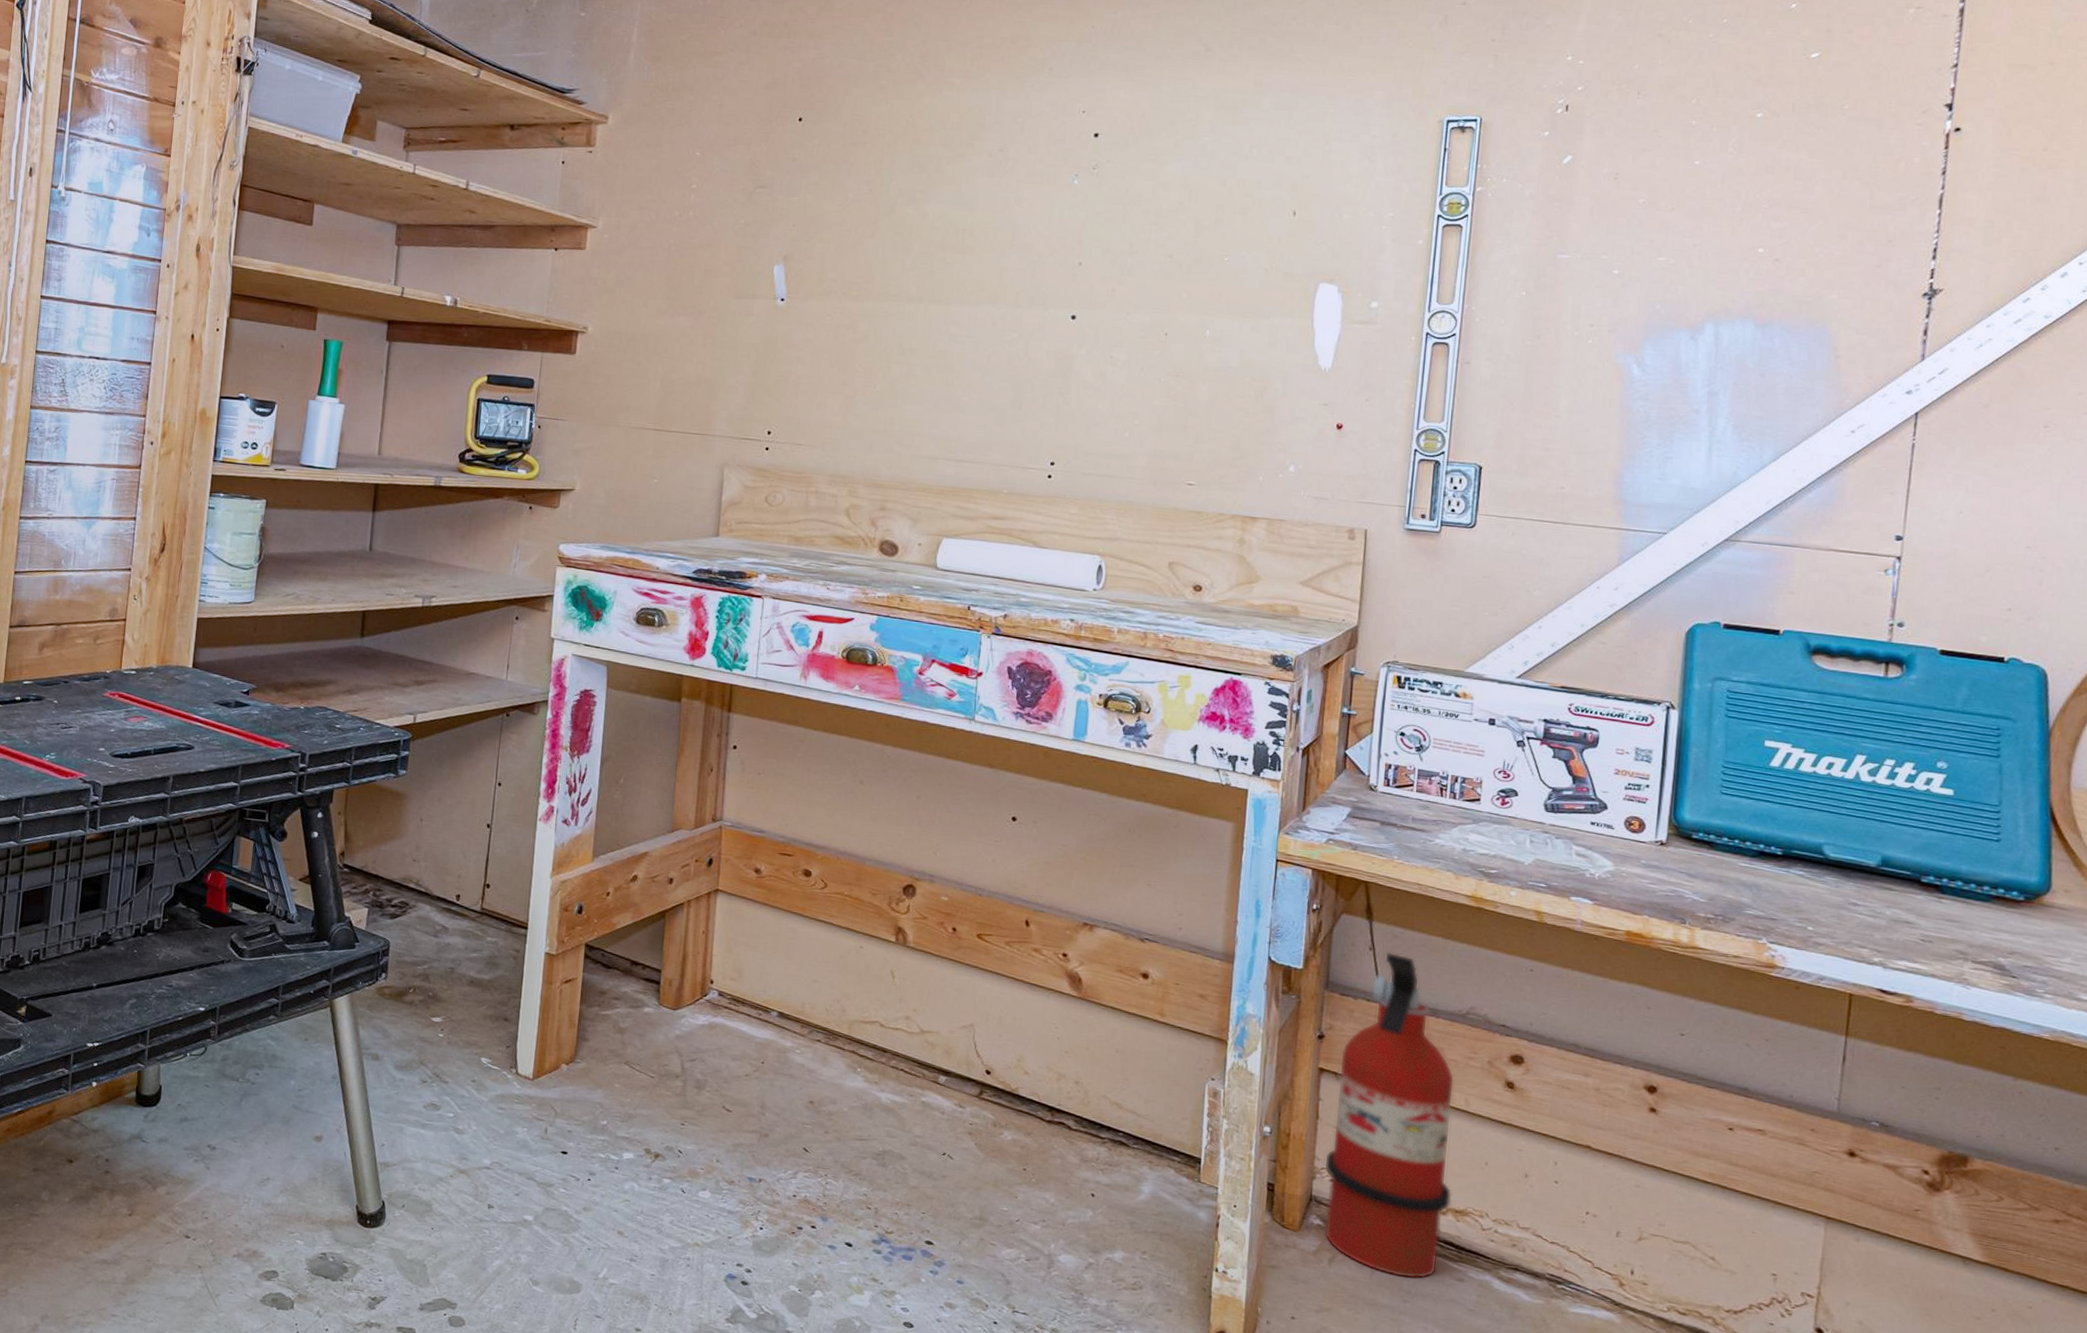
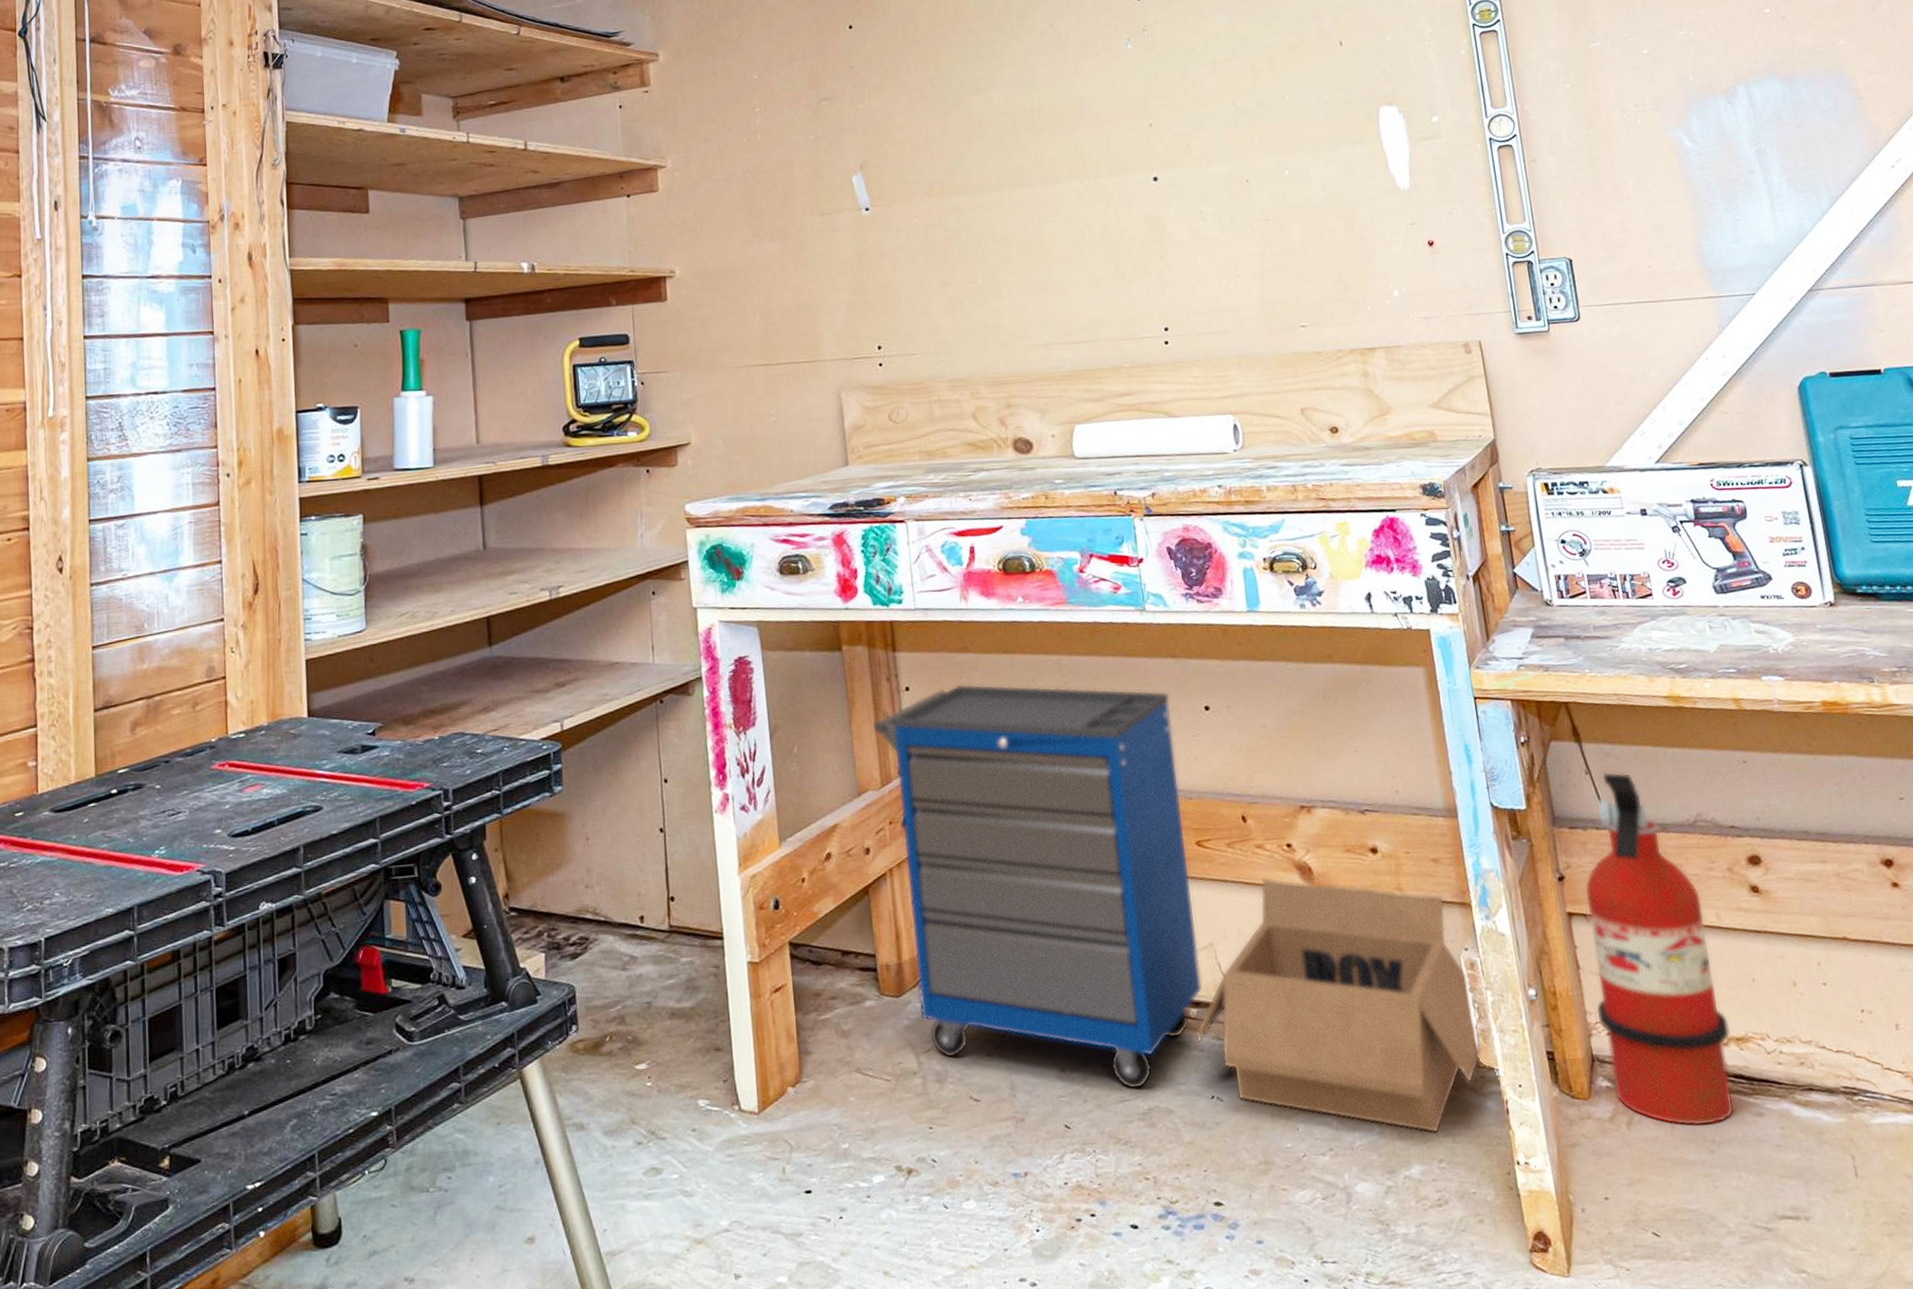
cabinet: none [692,752,981,1133] -> present [873,683,1203,1090]
box: none [938,976,1209,1228] -> present [1194,876,1482,1134]

